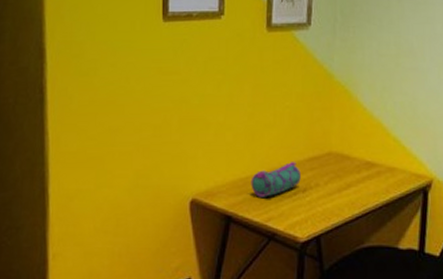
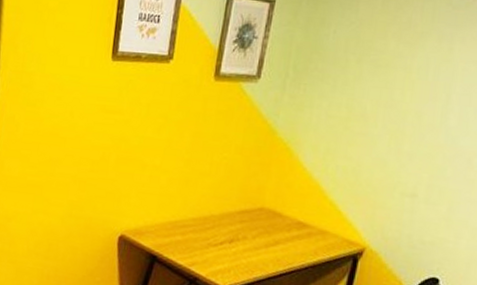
pencil case: present [251,162,301,197] -> none [179,212,230,243]

